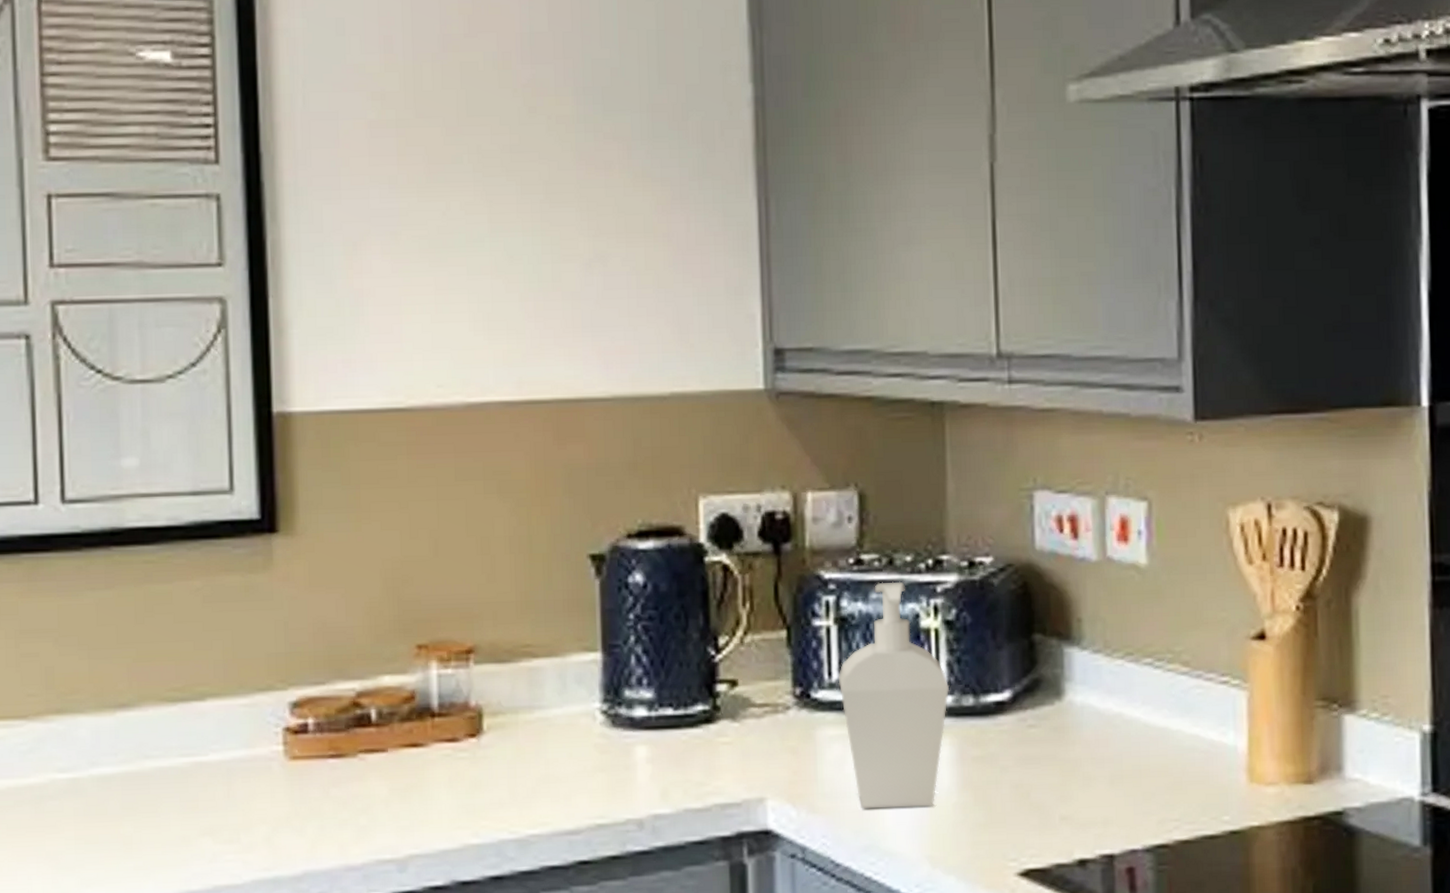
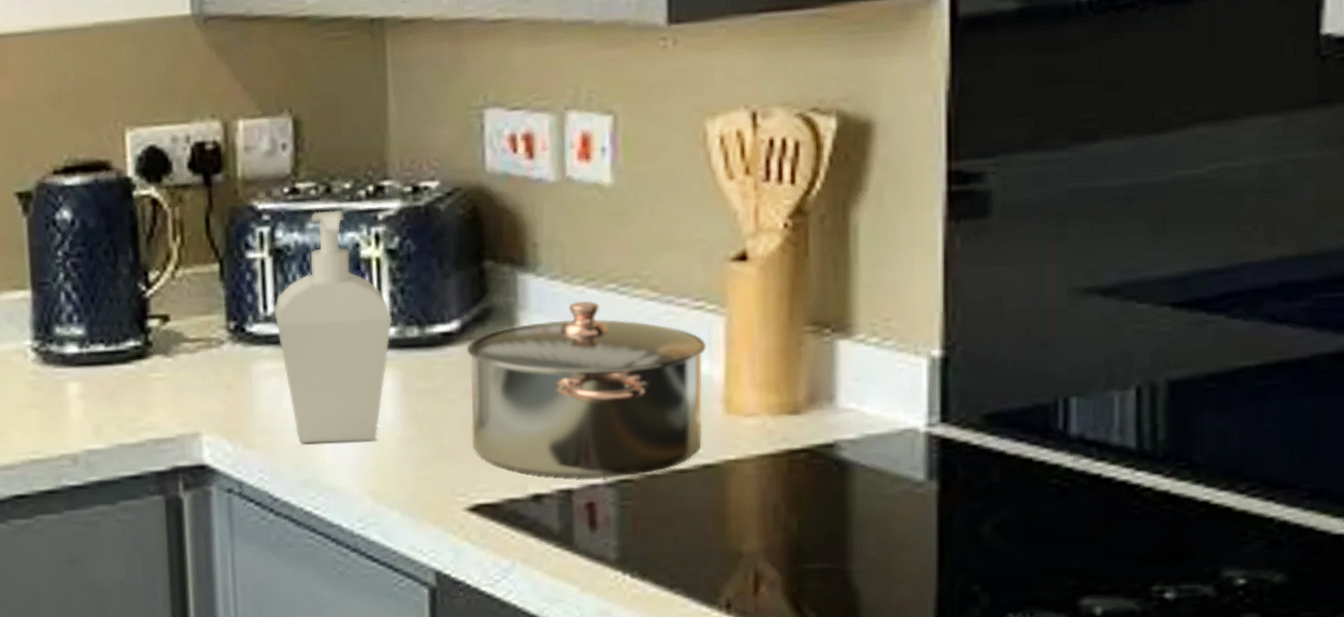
cooking pot: none [1017,674,1231,844] -> present [466,301,706,478]

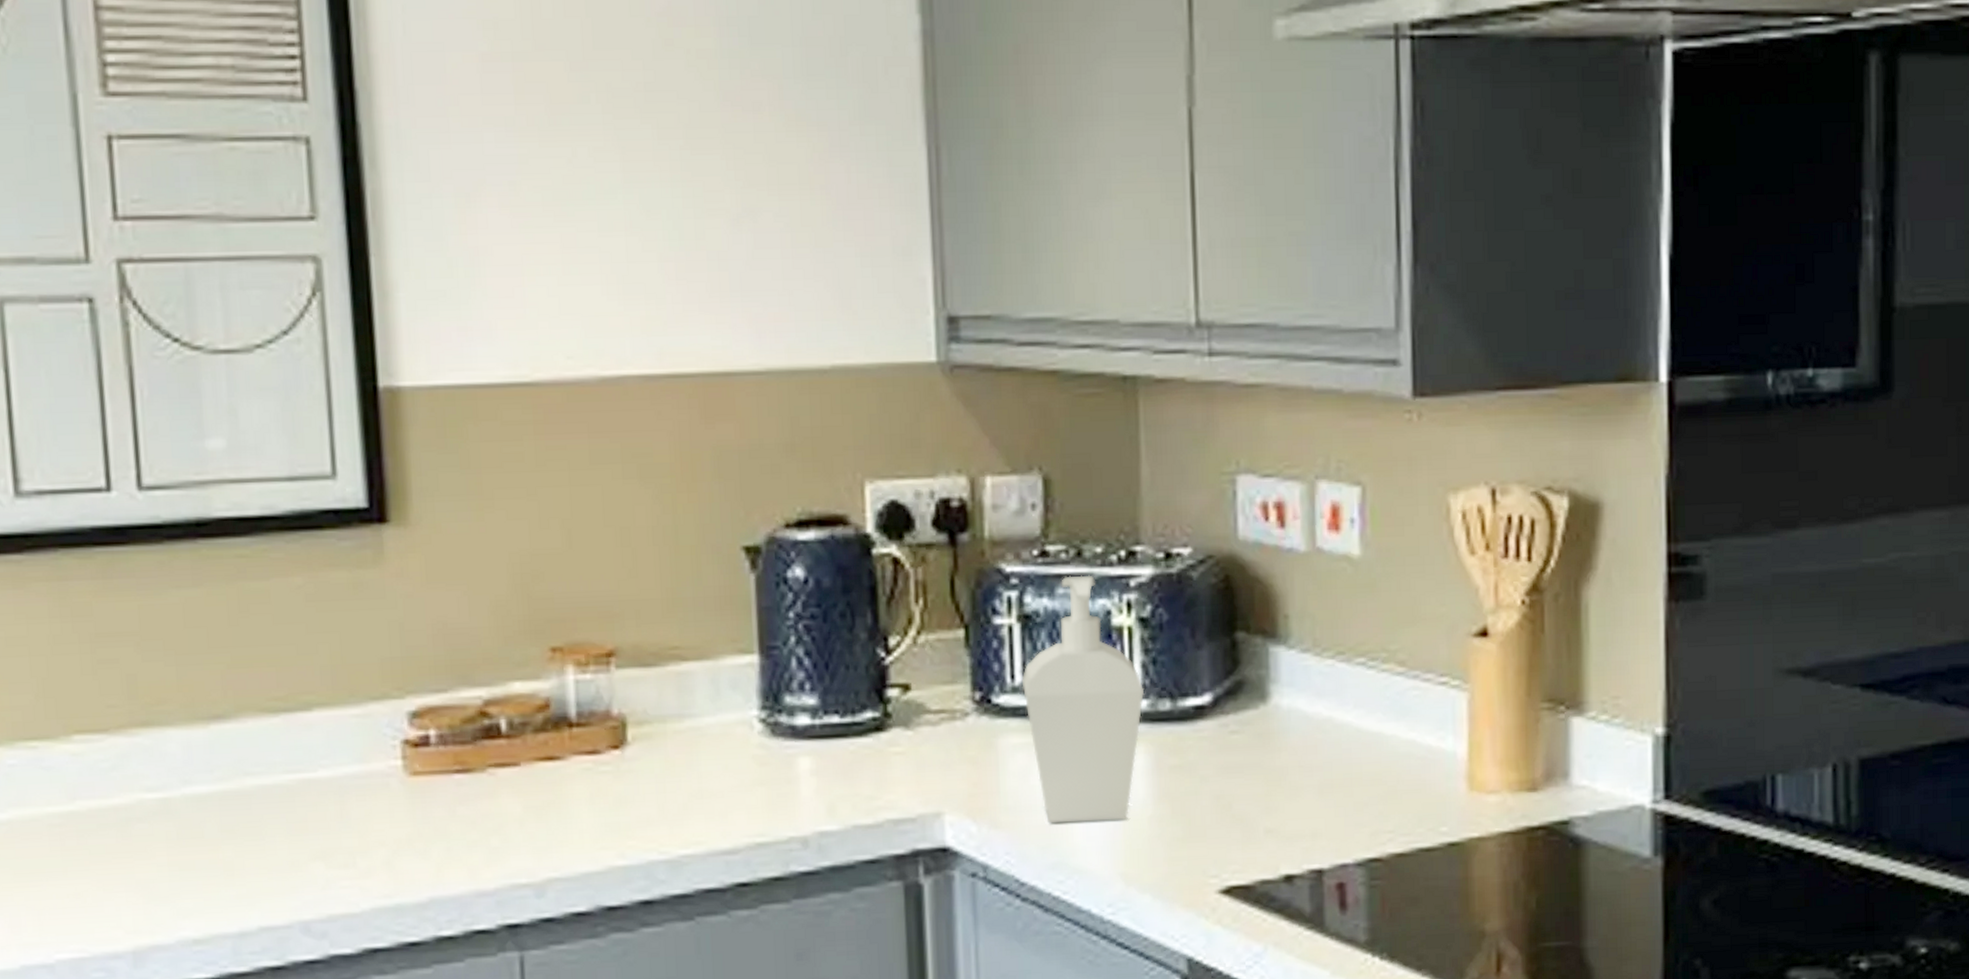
cooking pot: present [466,301,706,478] -> none [1219,675,1450,857]

